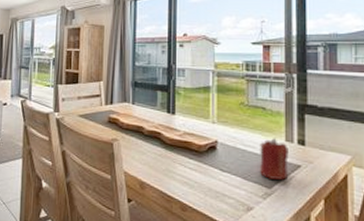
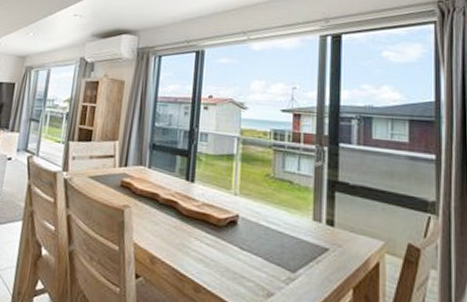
candle: present [260,138,289,180] -> none [284,216,316,264]

